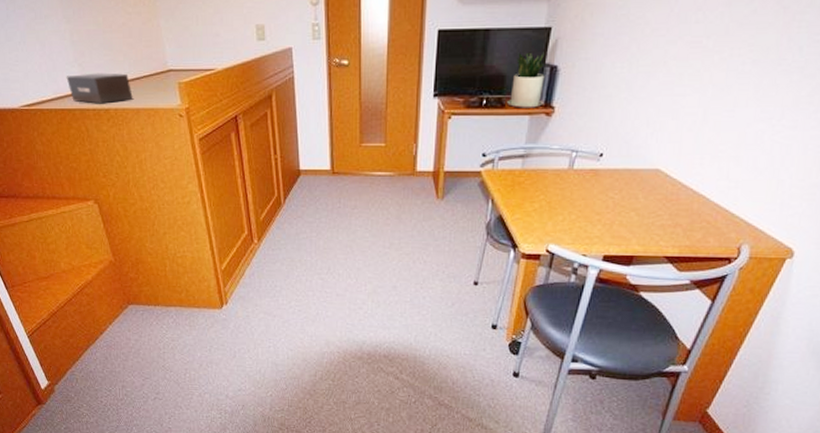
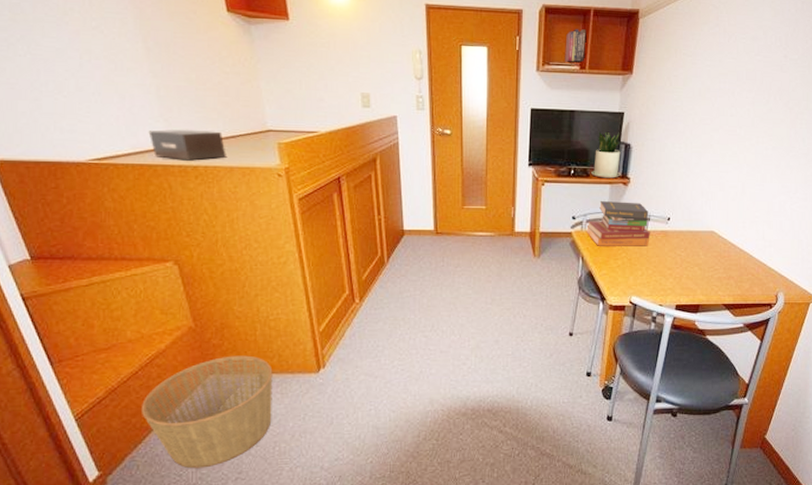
basket: none [77,288,182,387] -> present [142,355,273,469]
books: none [498,135,579,188] -> present [586,201,651,246]

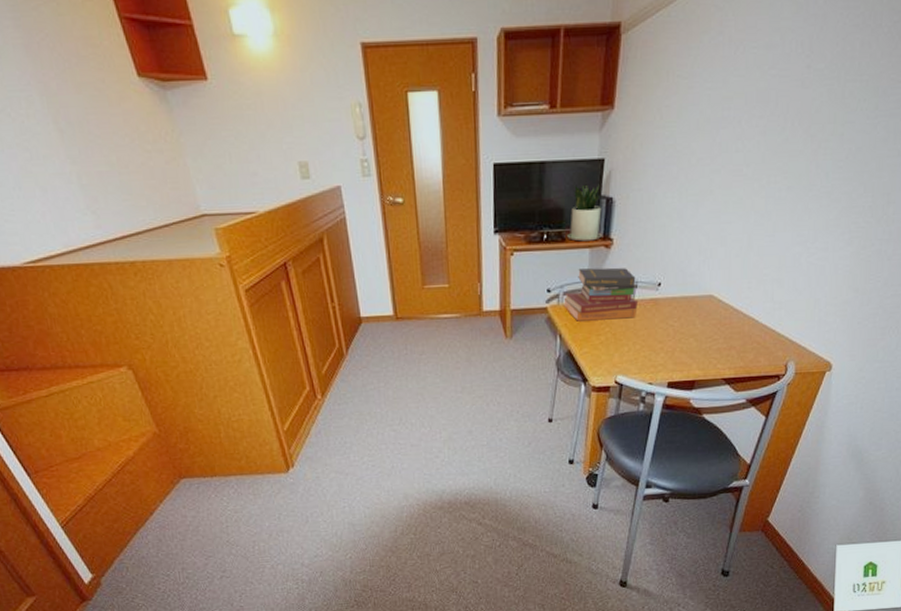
basket: present [142,355,273,469] -> none [121,458,248,569]
box: present [148,129,226,161] -> none [77,220,163,257]
books: present [565,29,587,64] -> none [530,56,556,103]

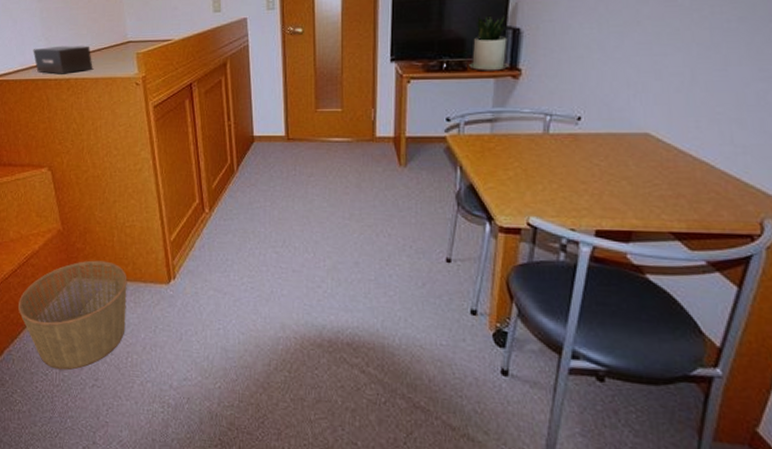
box: none [77,220,163,257] -> present [33,45,93,74]
basket: none [121,458,248,569] -> present [18,260,127,371]
books: present [563,267,639,321] -> none [465,98,553,154]

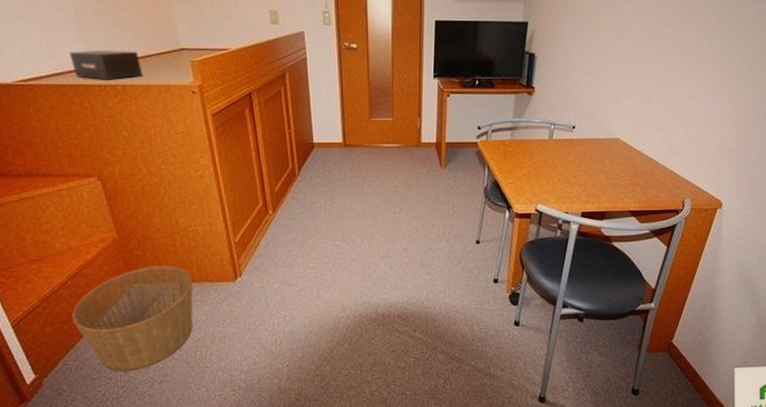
planter: present [469,14,508,71] -> none [496,40,526,88]

